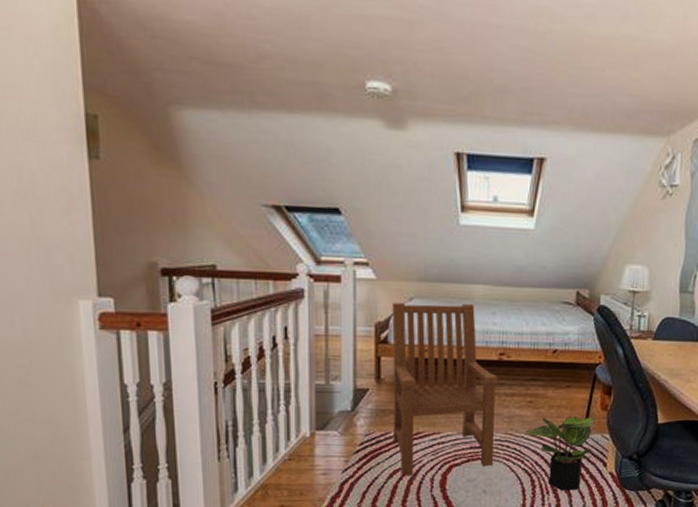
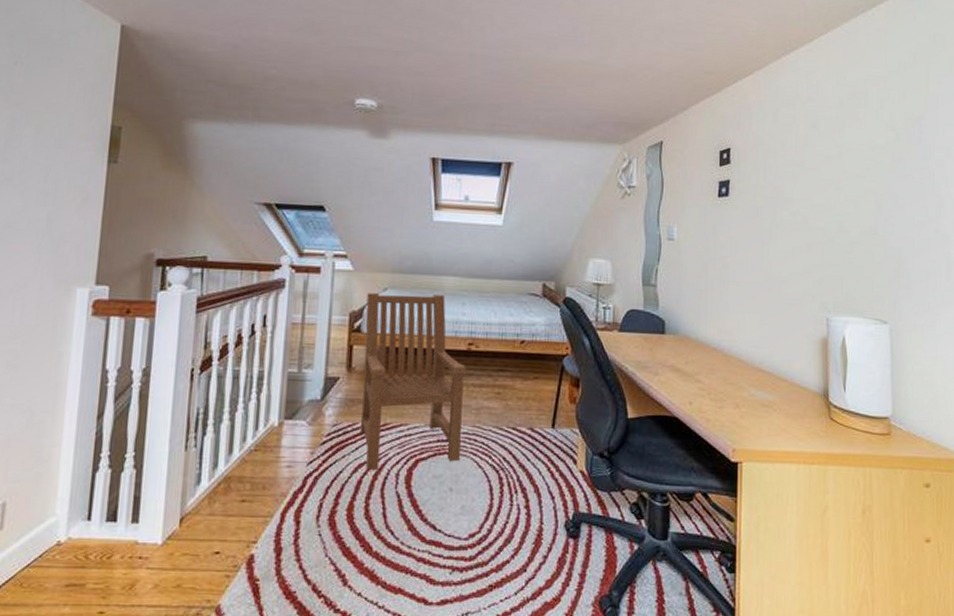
potted plant: present [525,417,595,491] -> none [493,409,563,491]

